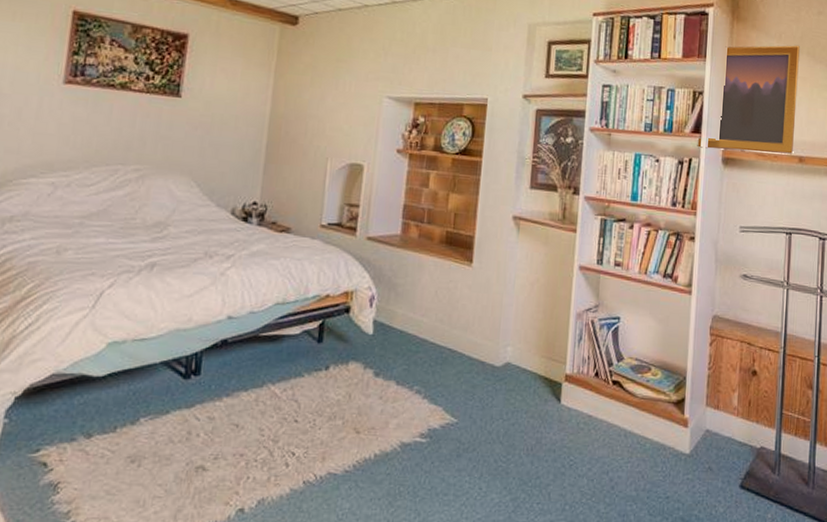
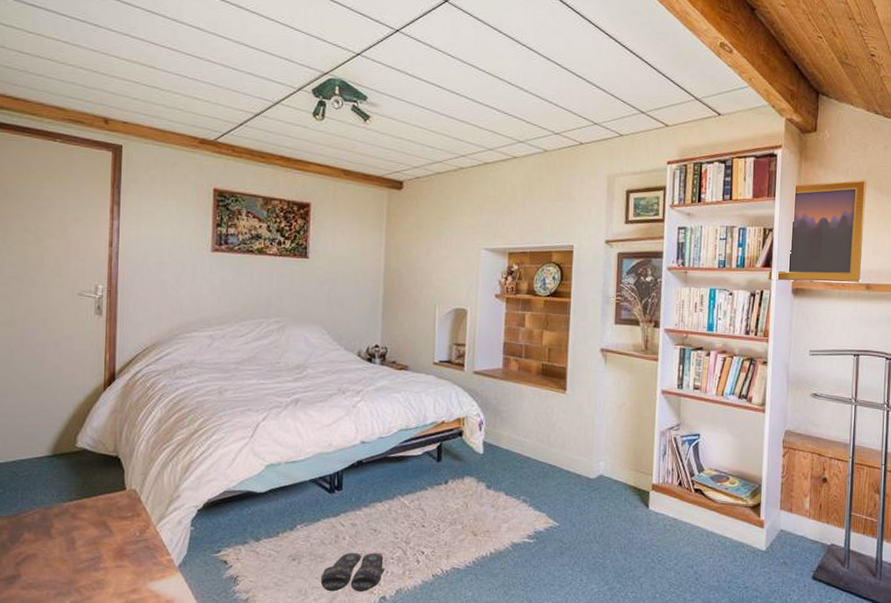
slippers: none [164,452,247,502] -> present [320,552,386,591]

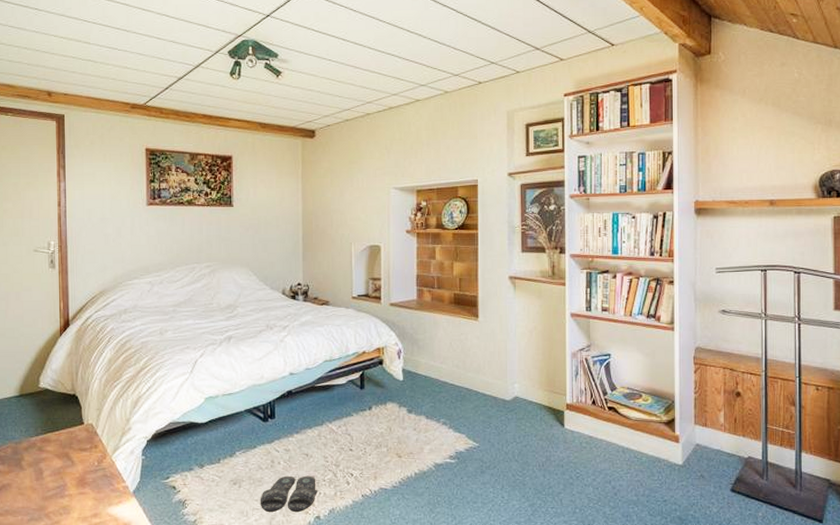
picture frame: present [768,180,866,282] -> none [670,98,764,202]

